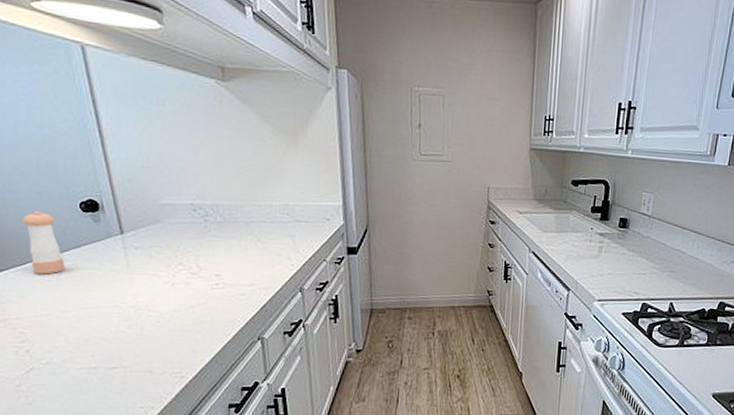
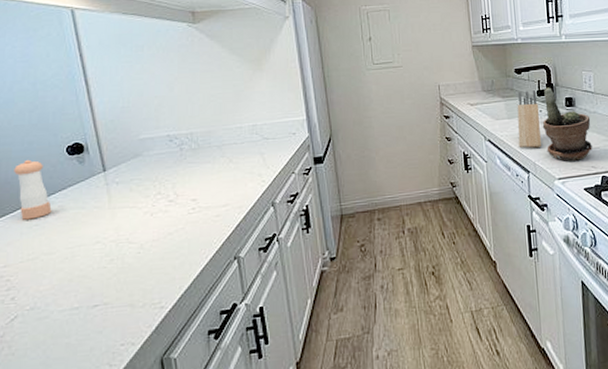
knife block: none [563,205,591,266] -> present [517,90,541,149]
potted plant: none [591,204,642,284] -> present [542,87,593,161]

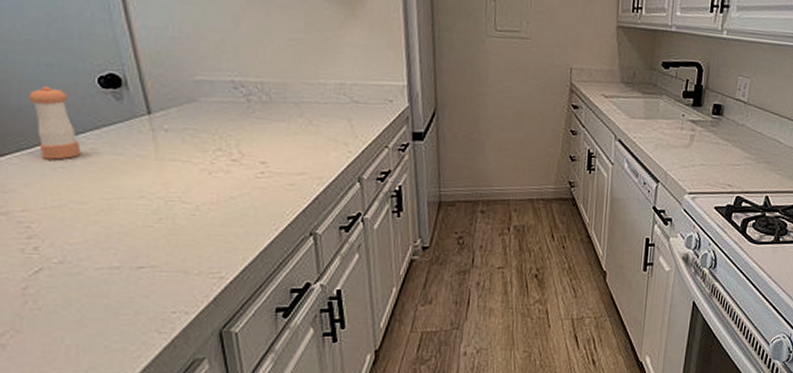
knife block: present [517,90,541,149] -> none [652,89,683,156]
potted plant: present [542,87,593,161] -> none [682,89,737,176]

